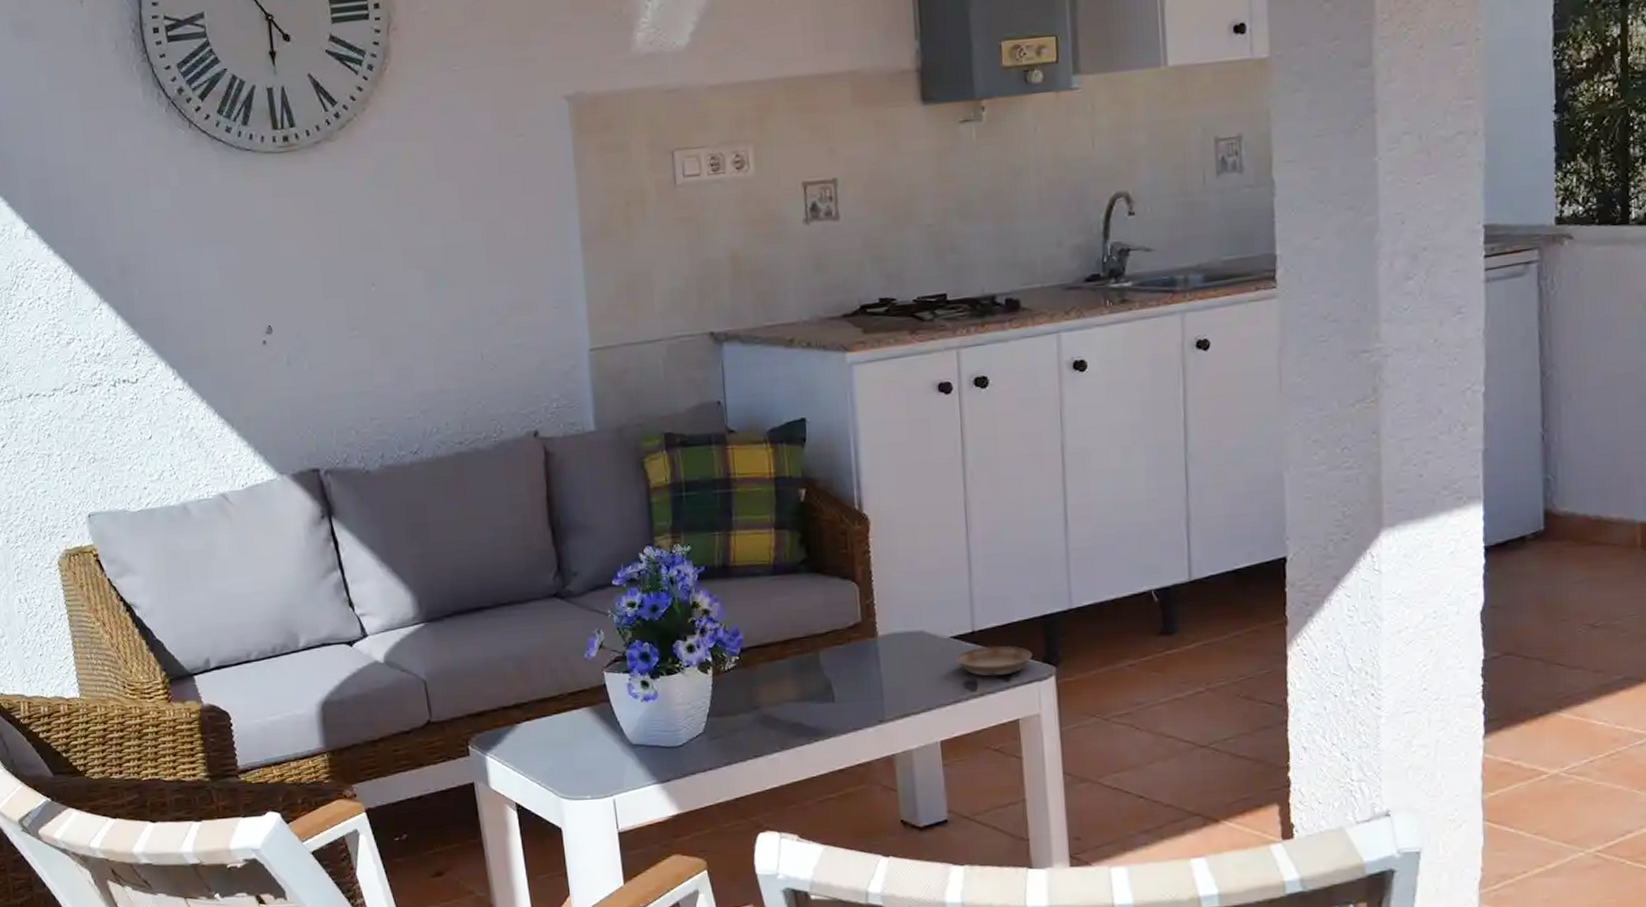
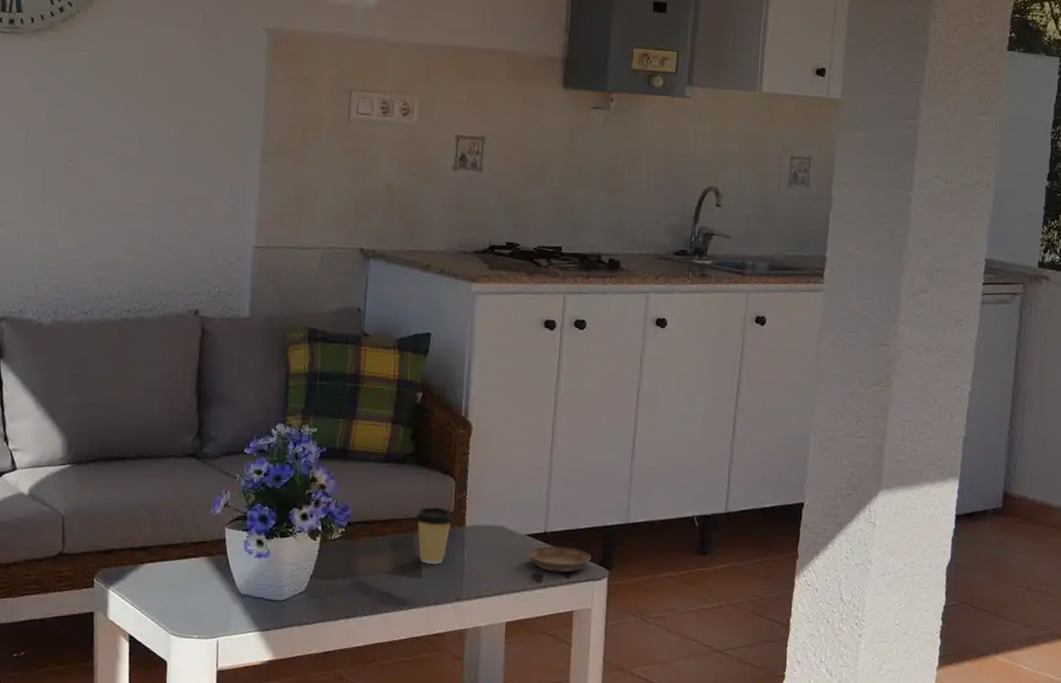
coffee cup: none [818,618,864,686] -> present [415,507,454,565]

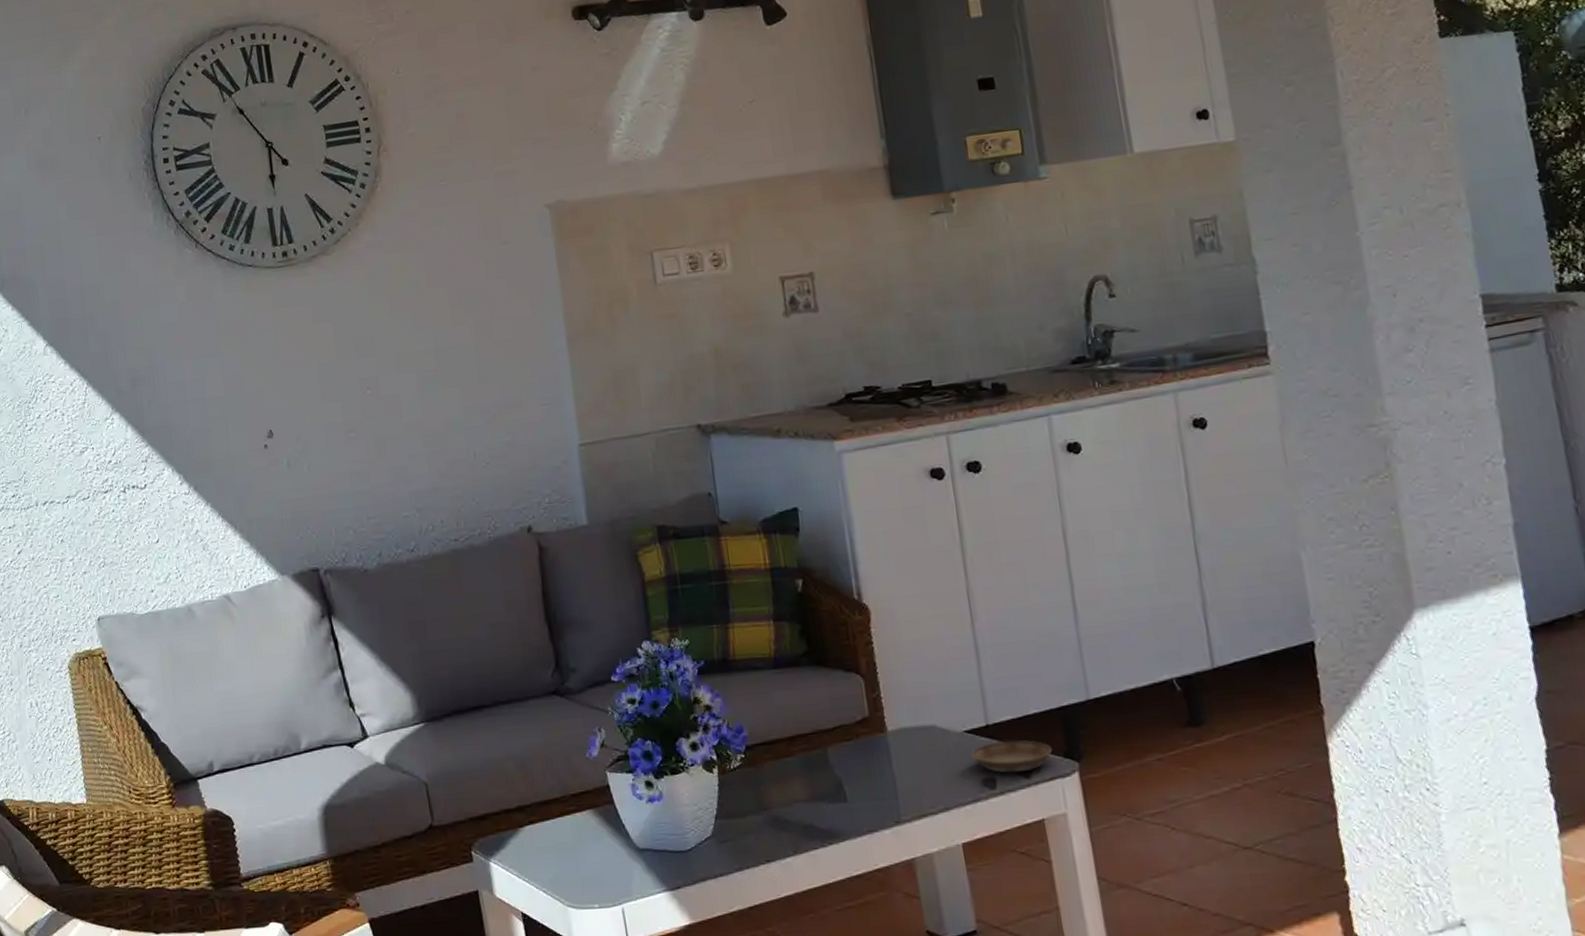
coffee cup: present [415,507,454,565] -> none [824,713,872,784]

